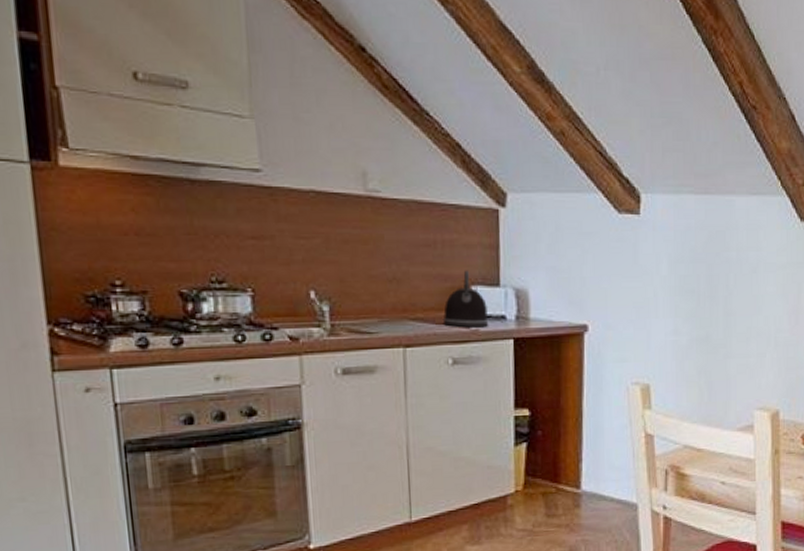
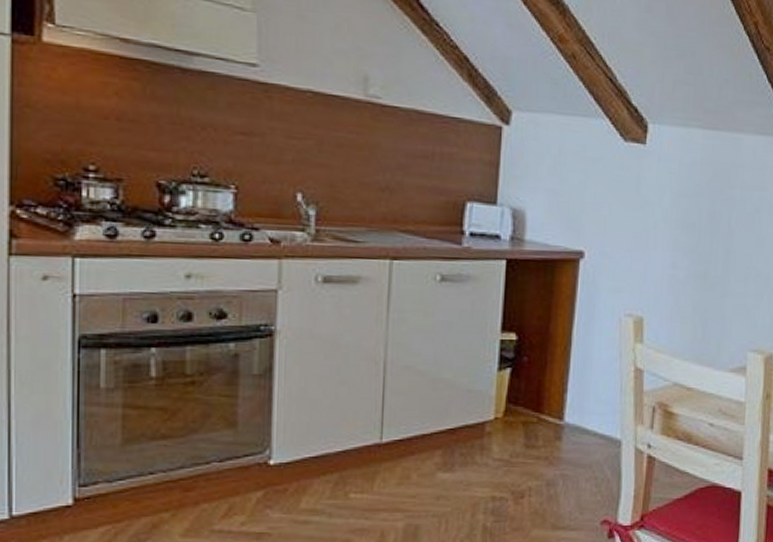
kettle: present [442,270,489,328] -> none [434,185,482,246]

